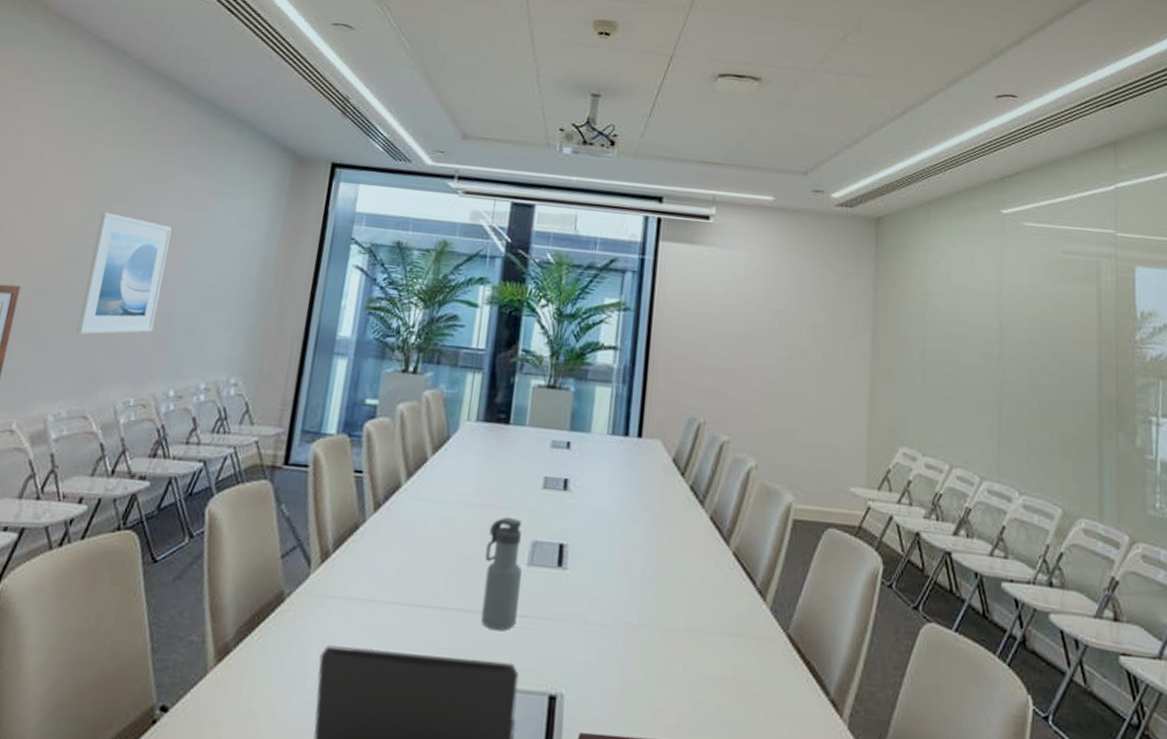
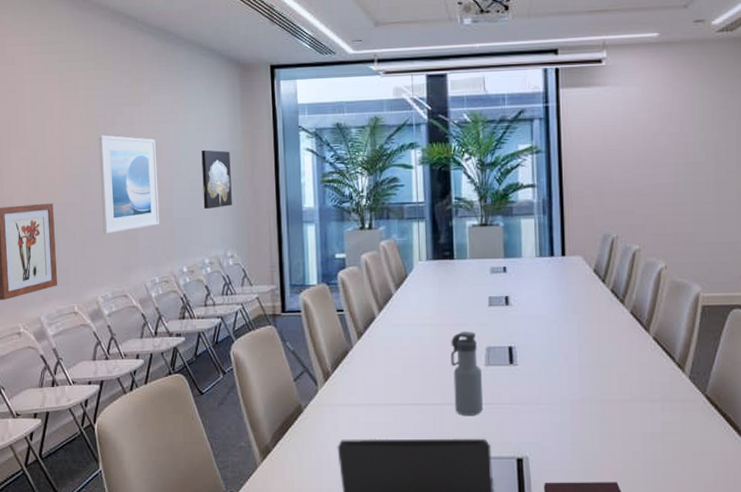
wall art: none [213,248,262,322] -> present [201,149,232,209]

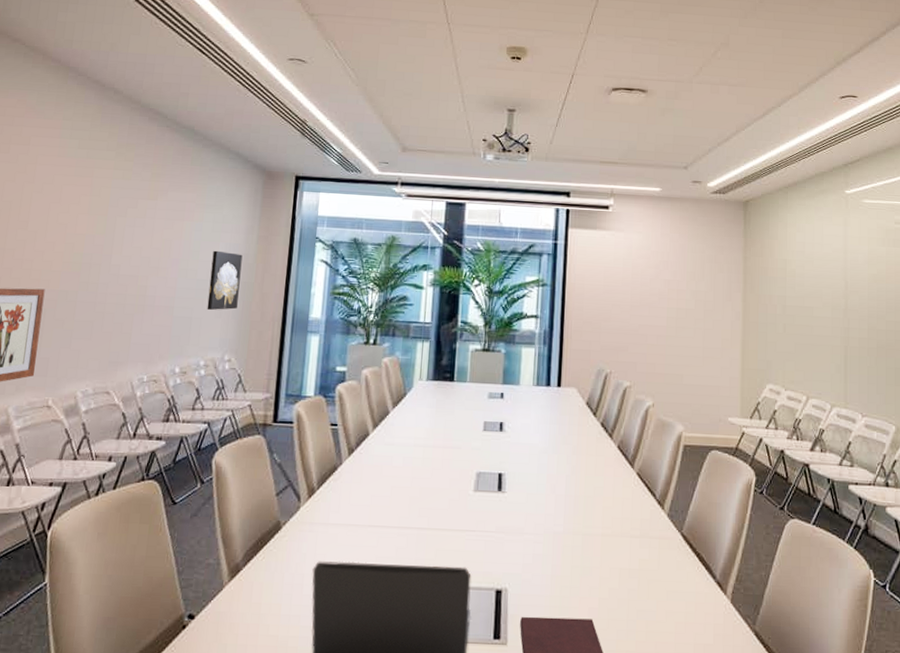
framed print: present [98,135,160,234] -> none [95,225,167,326]
water bottle: present [450,331,484,415] -> none [439,454,470,542]

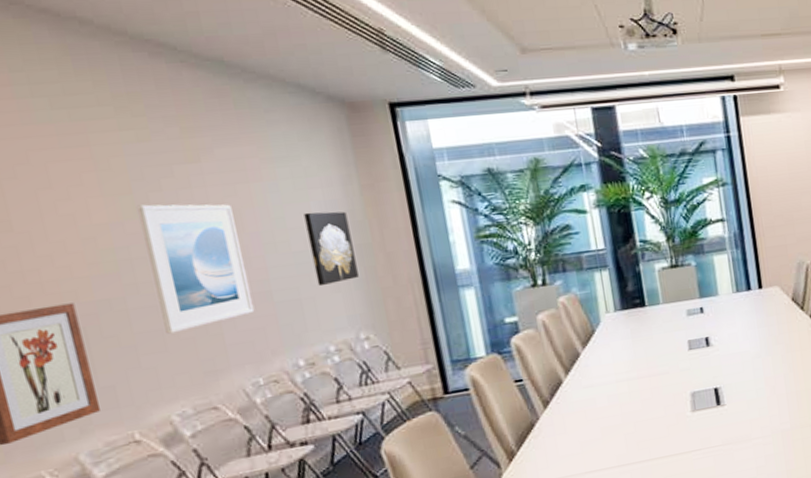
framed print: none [95,225,167,326] -> present [136,204,255,334]

